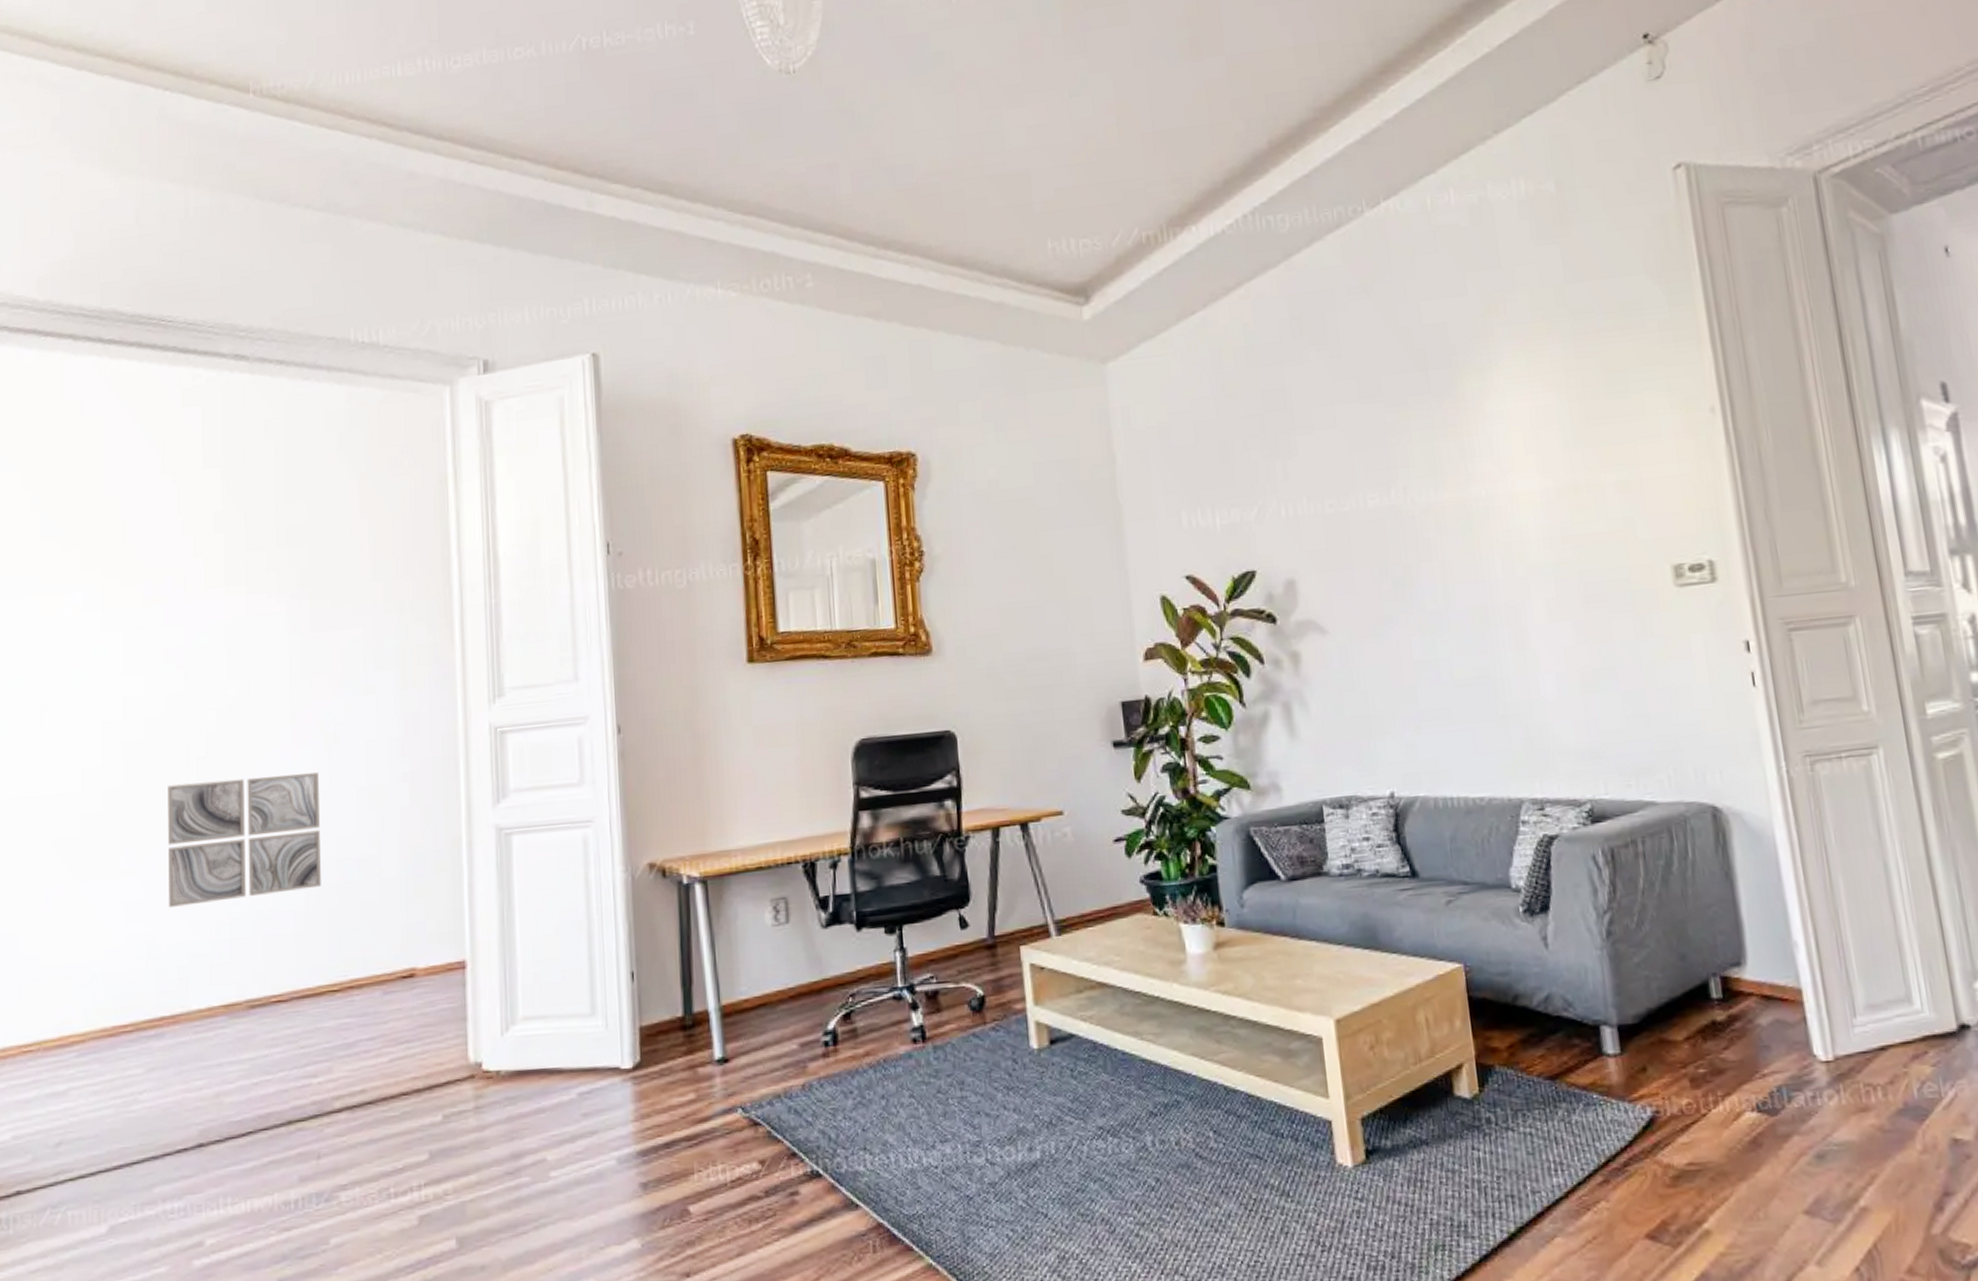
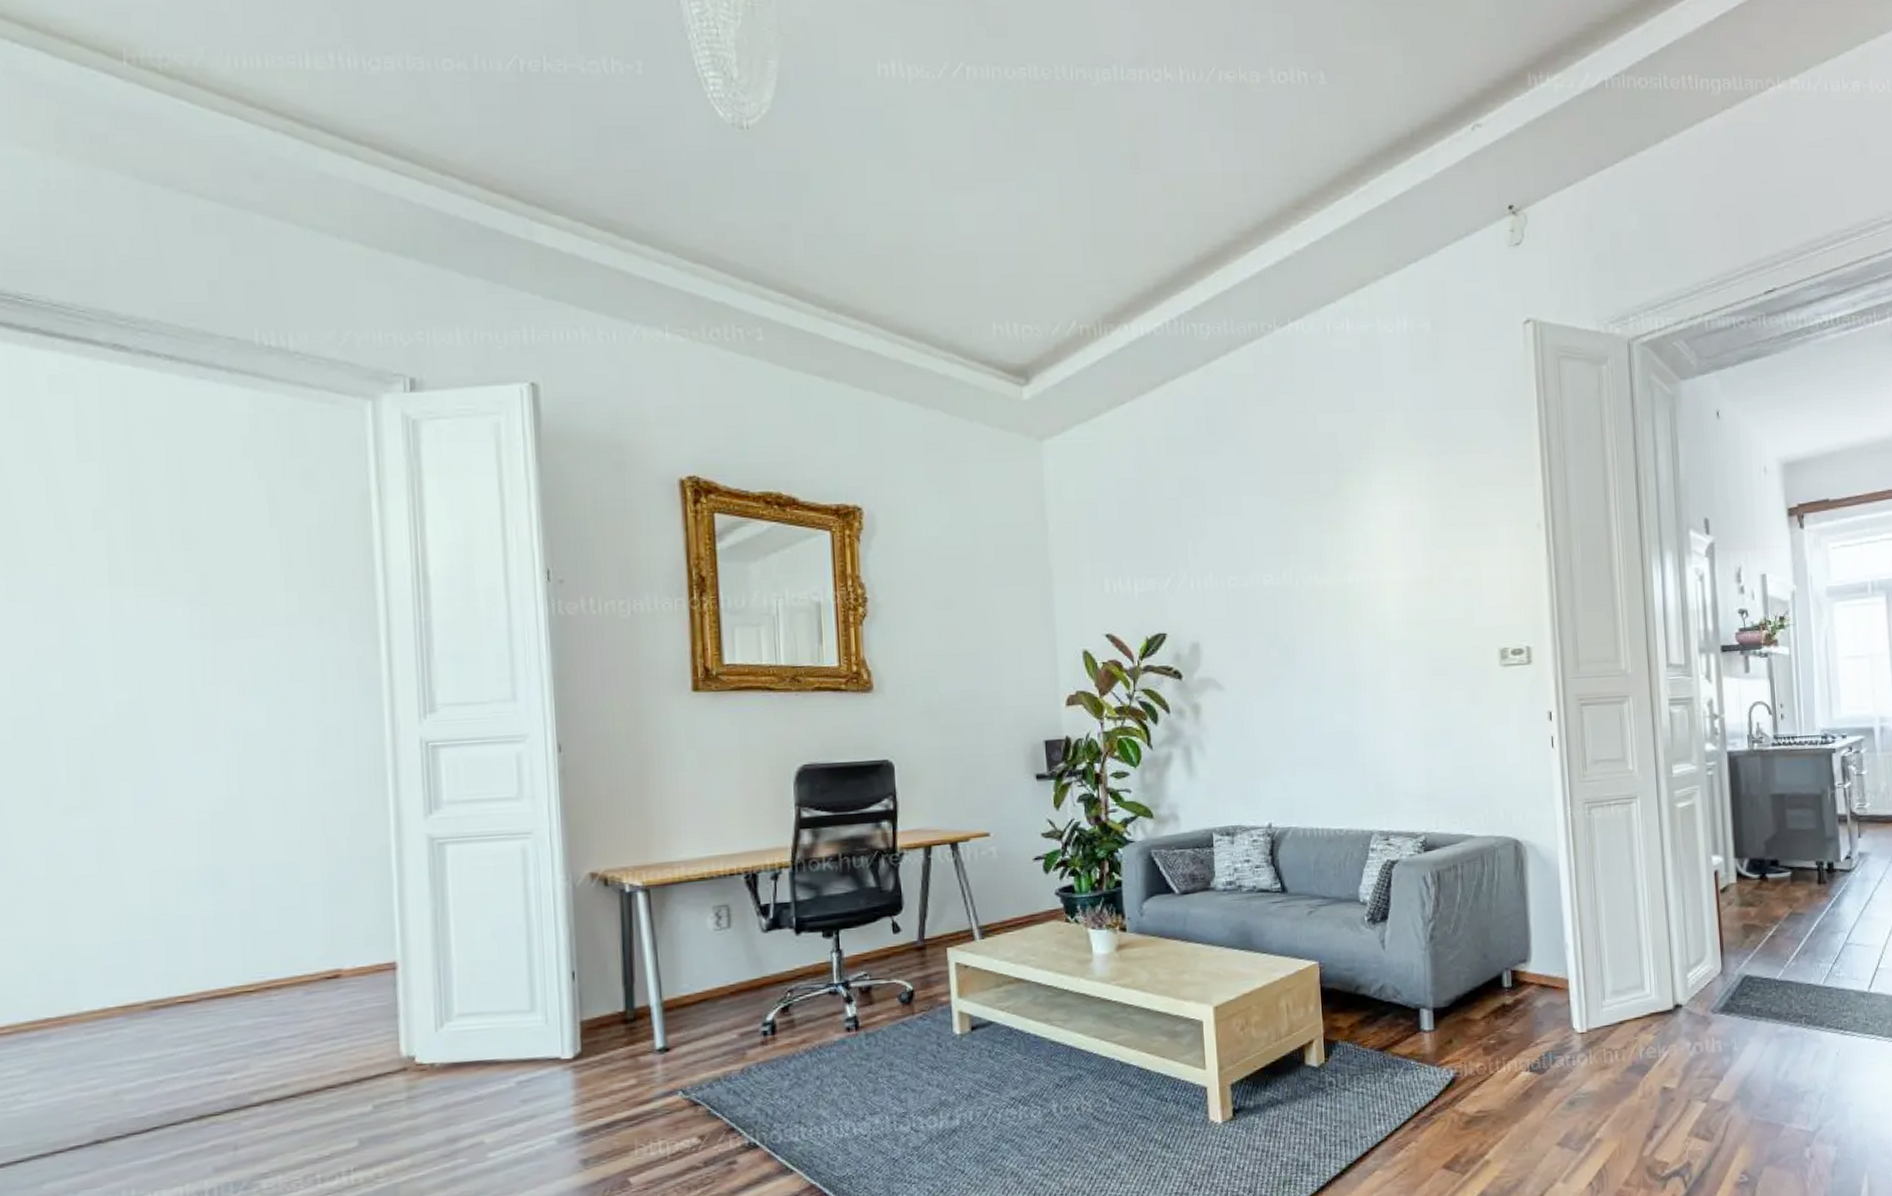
wall art: present [168,772,321,907] -> none [45,780,232,910]

